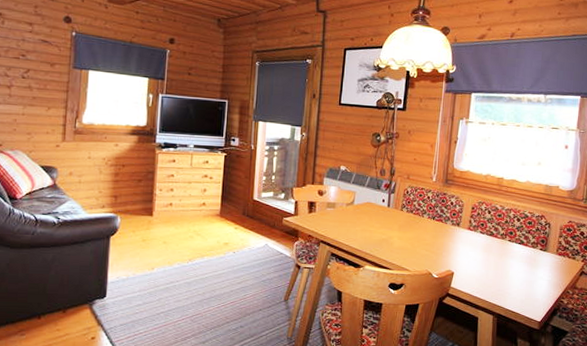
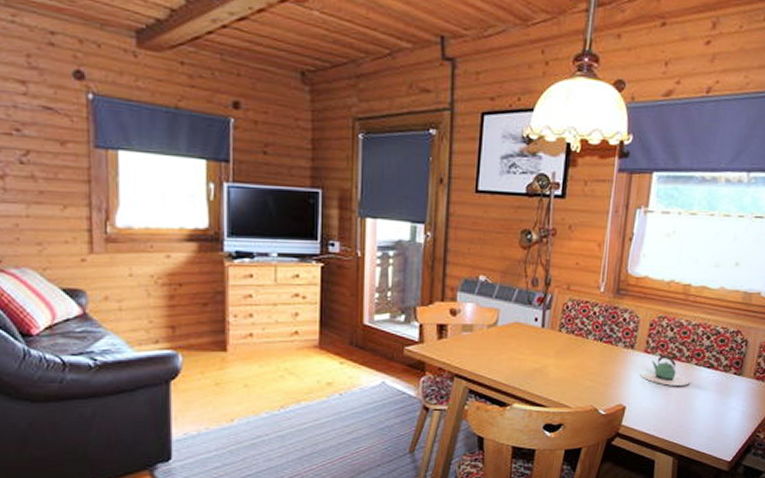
teapot: none [465,232,506,257] -> present [640,355,691,386]

